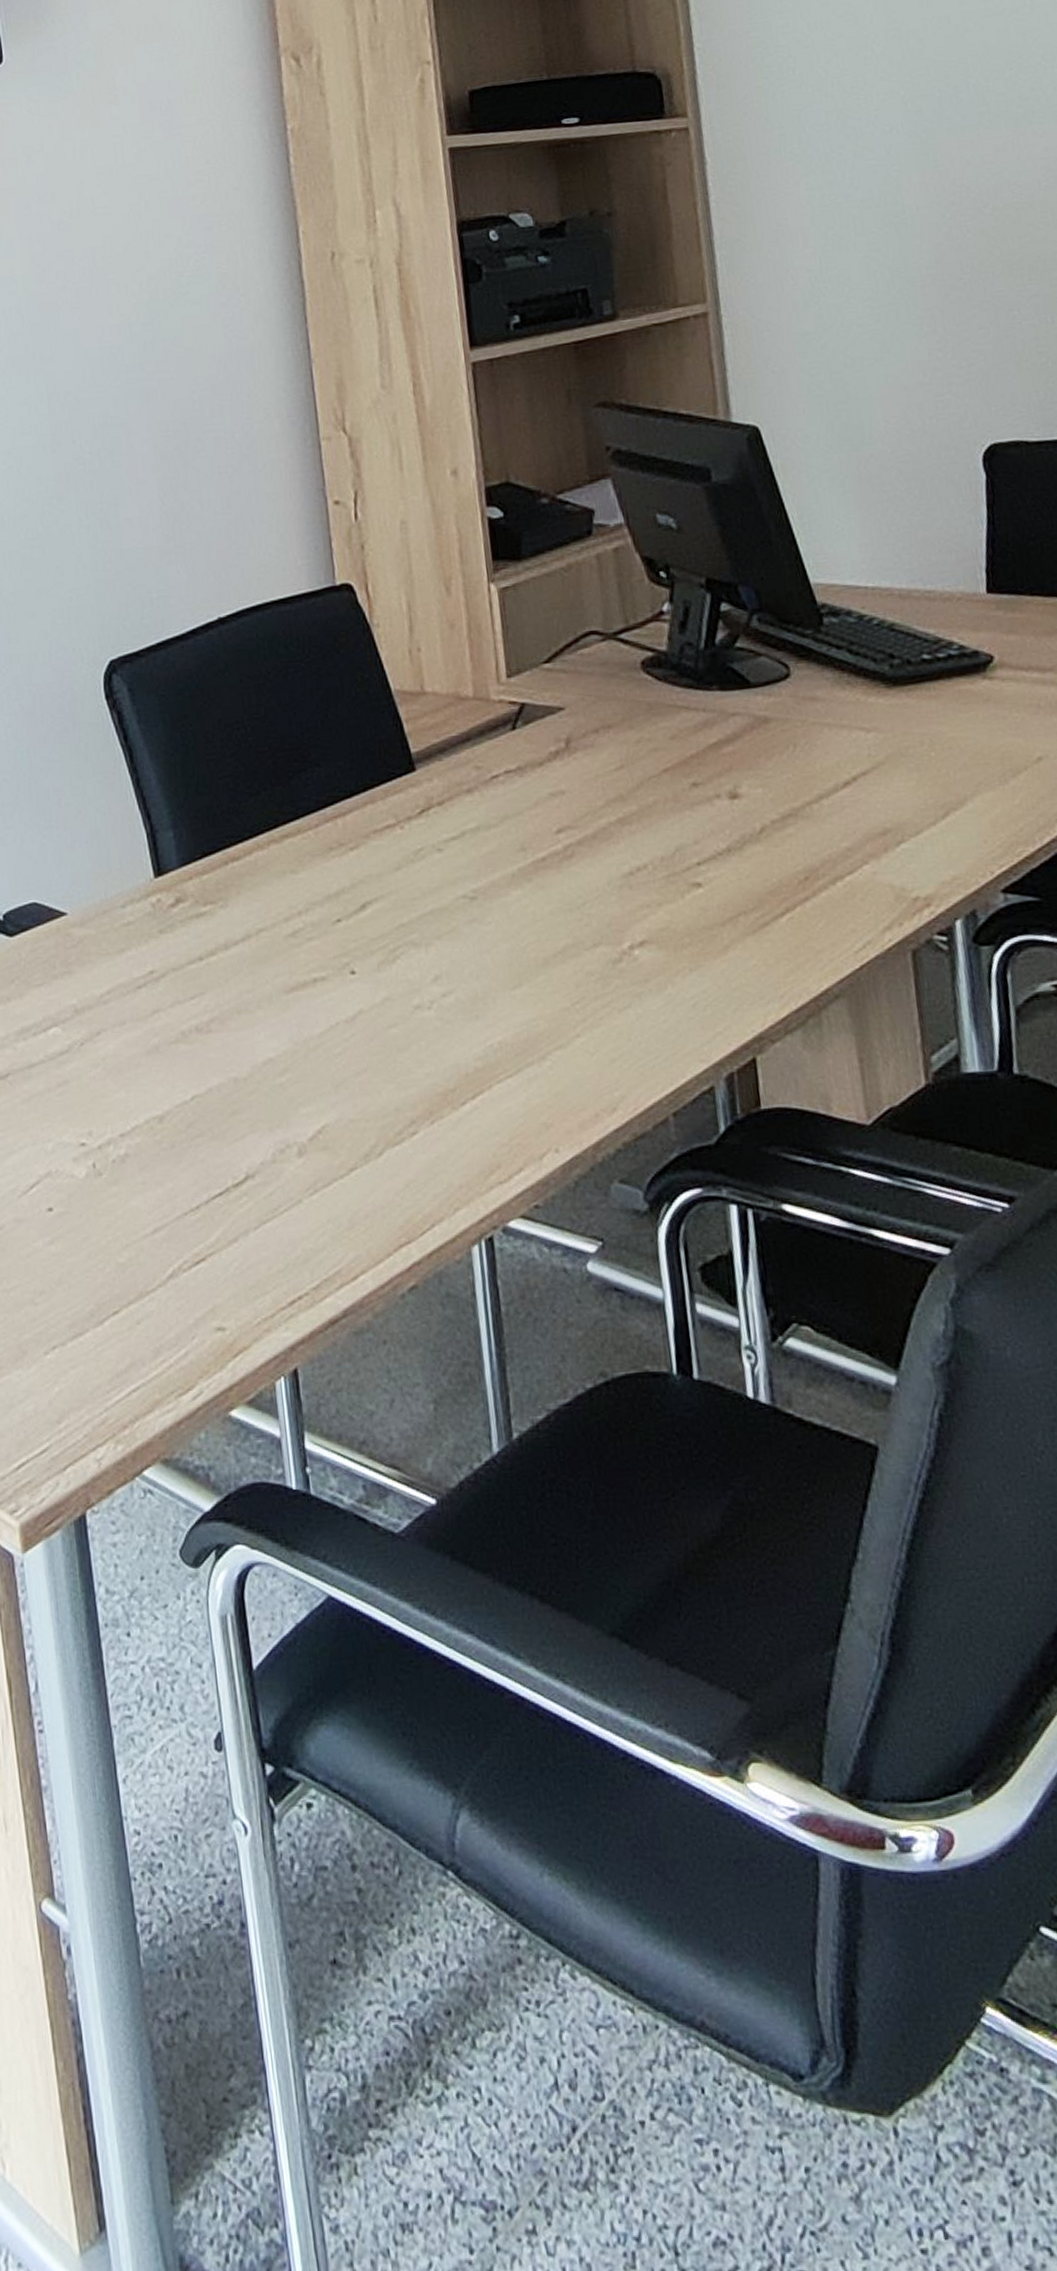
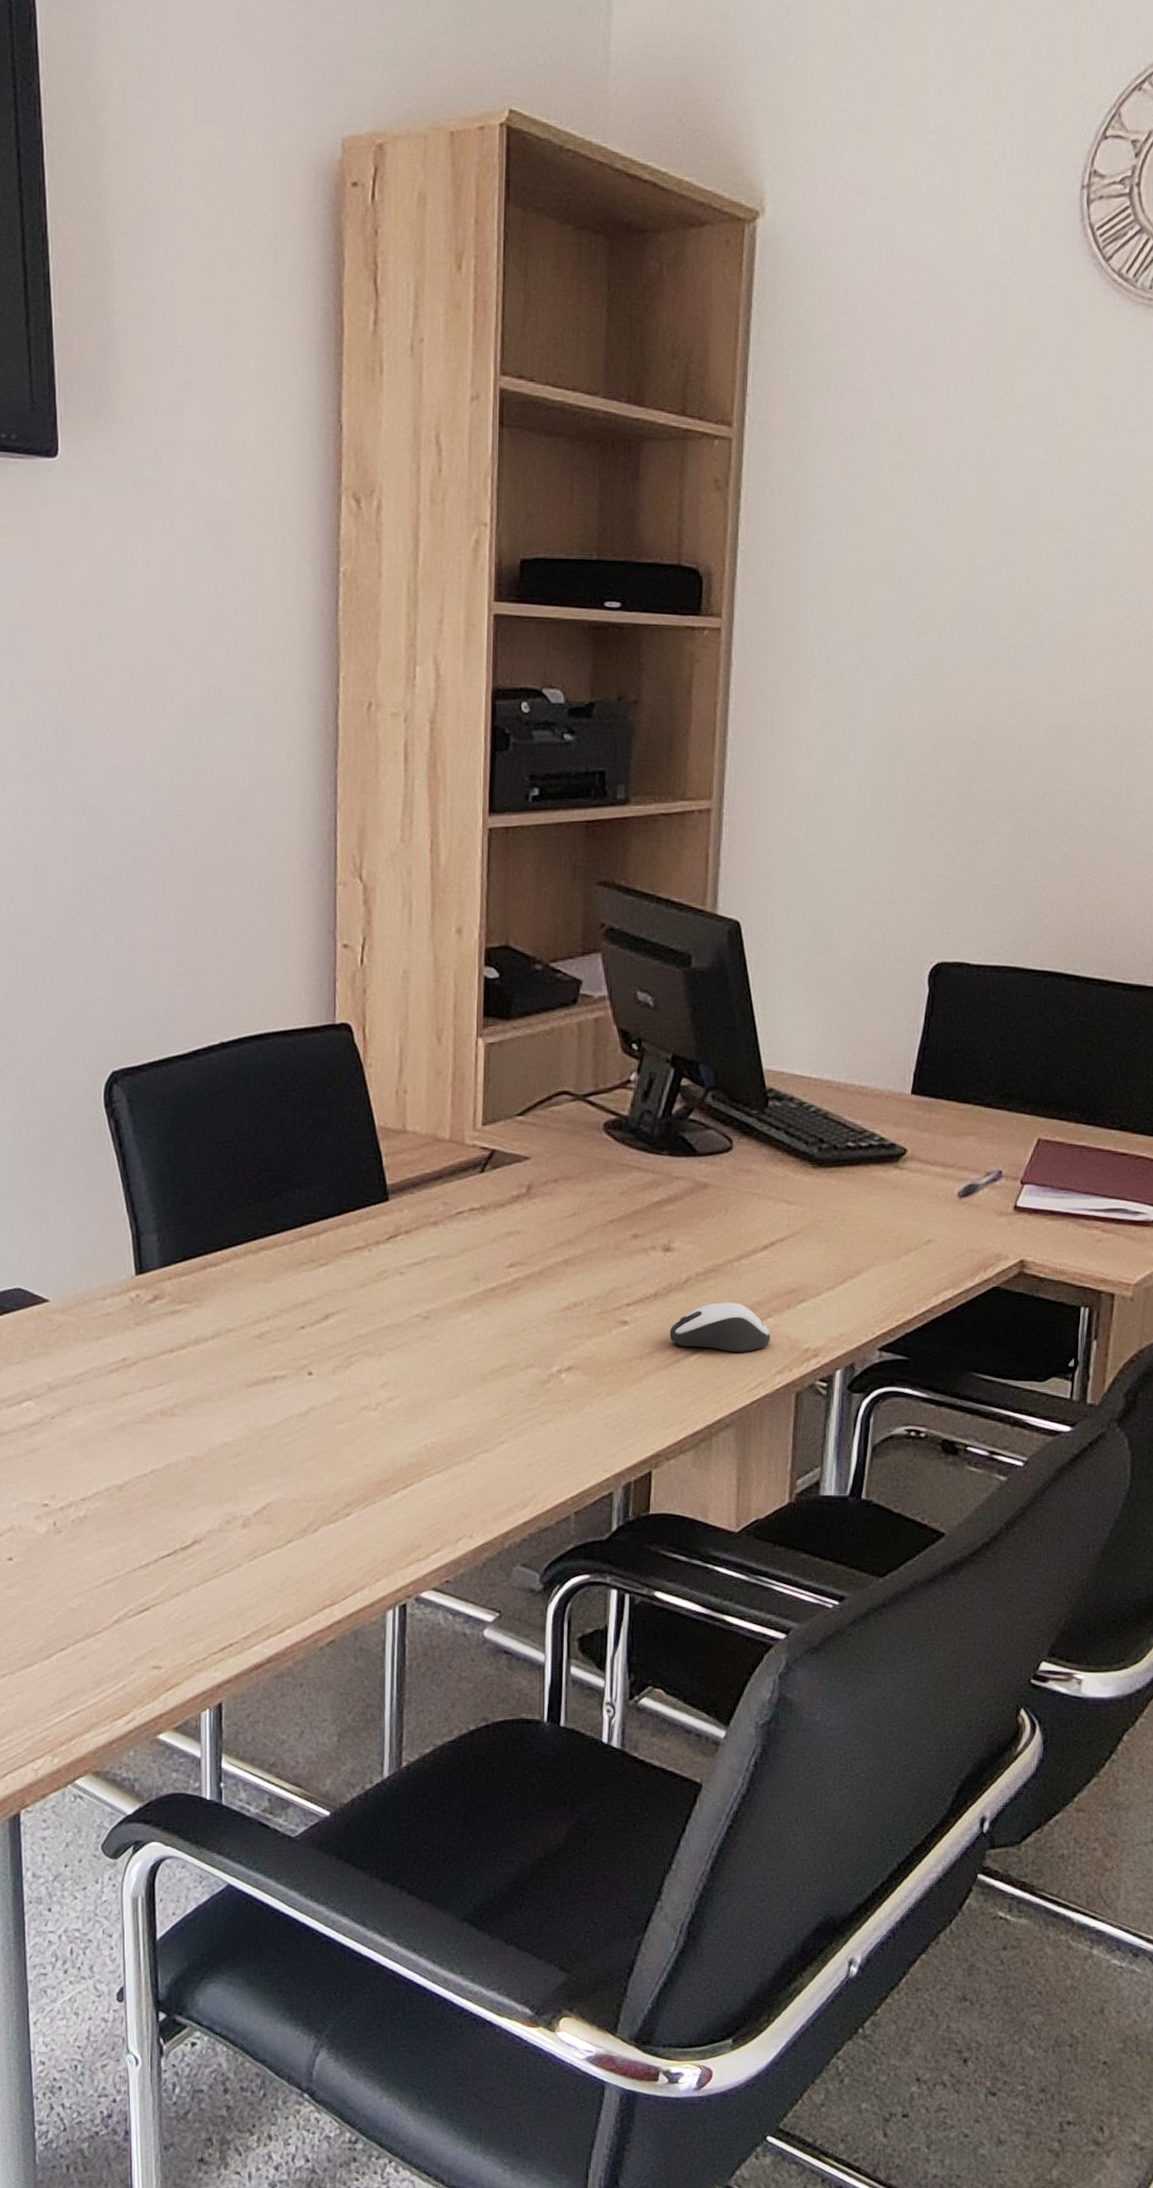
computer mouse: none [751,850,871,909] -> present [669,1302,771,1352]

